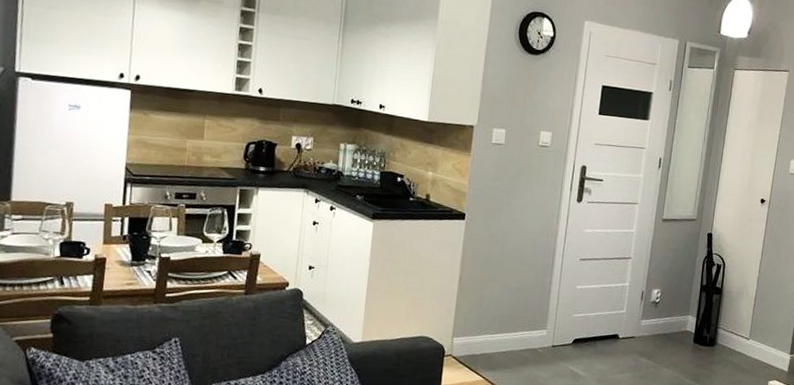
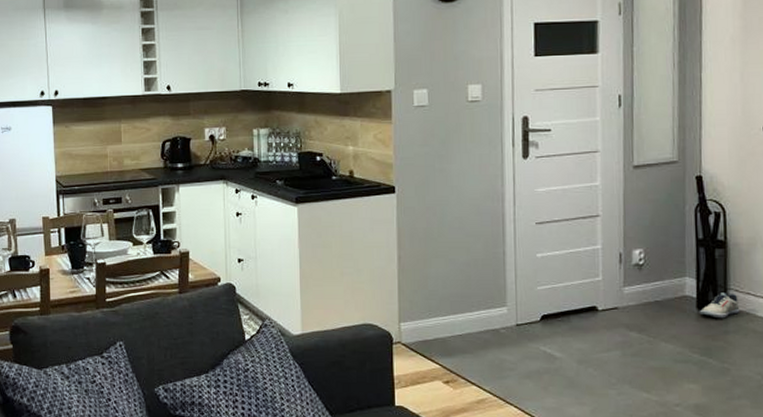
shoe: none [695,330,725,352] -> present [700,293,740,319]

